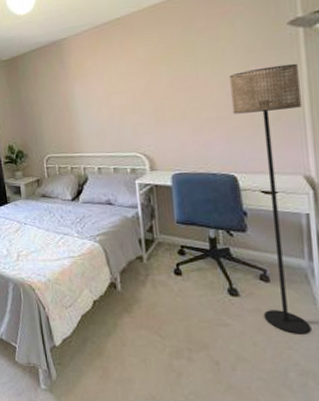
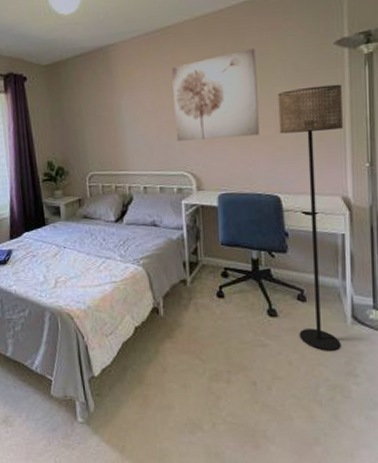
wall art: none [121,33,212,124] -> present [171,48,260,141]

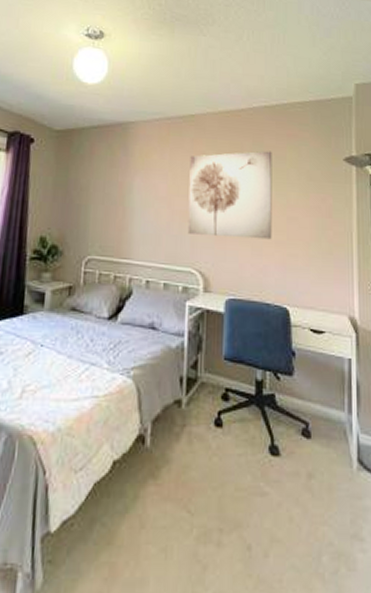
floor lamp: present [278,84,343,351] -> none [291,197,350,505]

